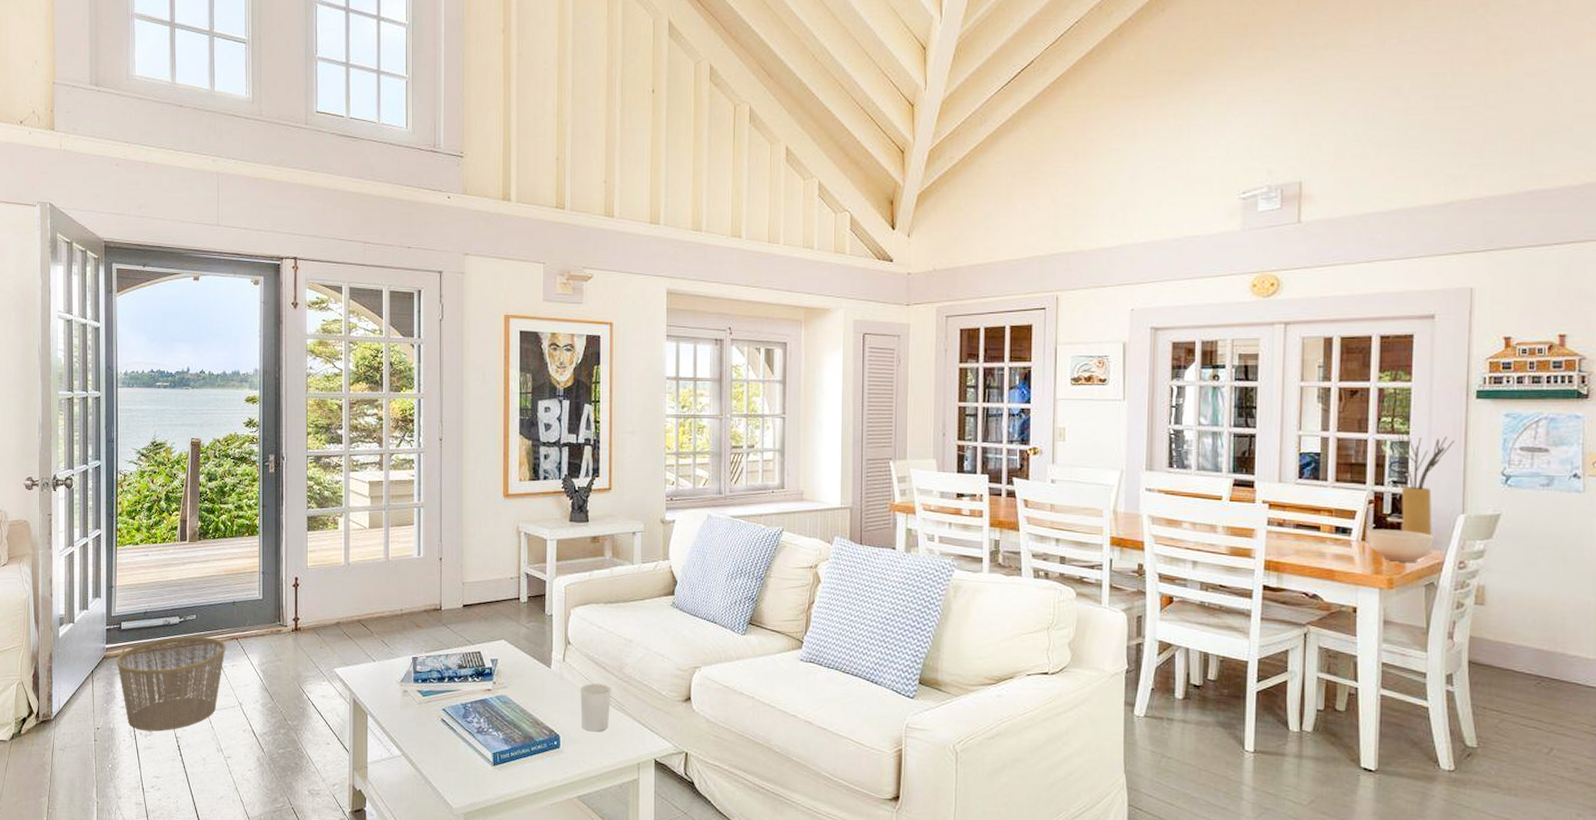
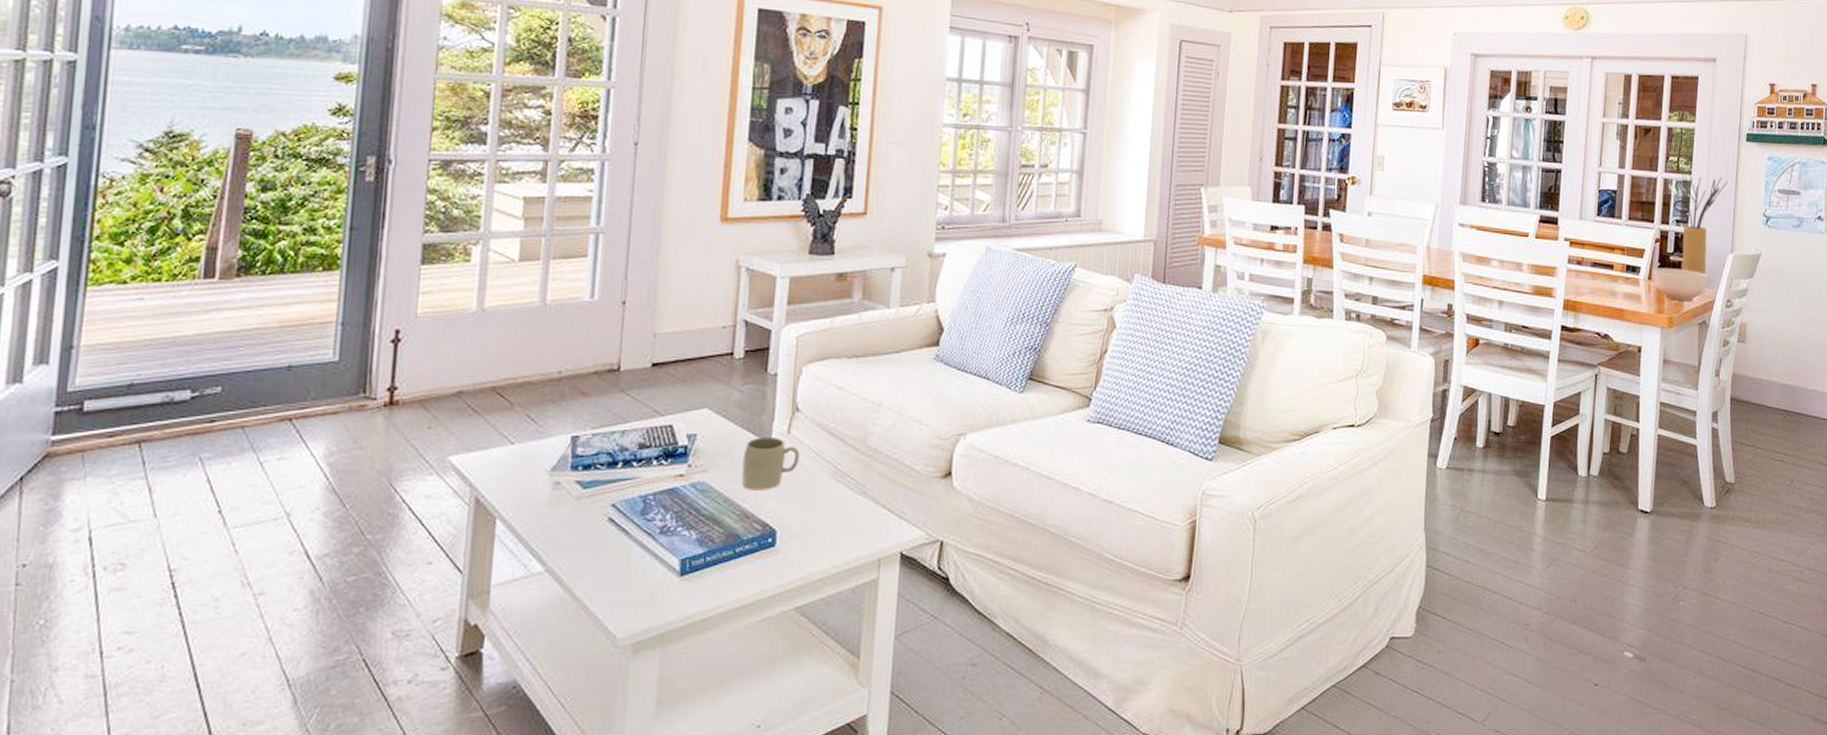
basket: present [116,636,227,732] -> none [69,418,272,564]
mug: none [531,663,573,705] -> present [741,437,800,490]
candle holder: present [580,683,611,732] -> none [806,460,850,523]

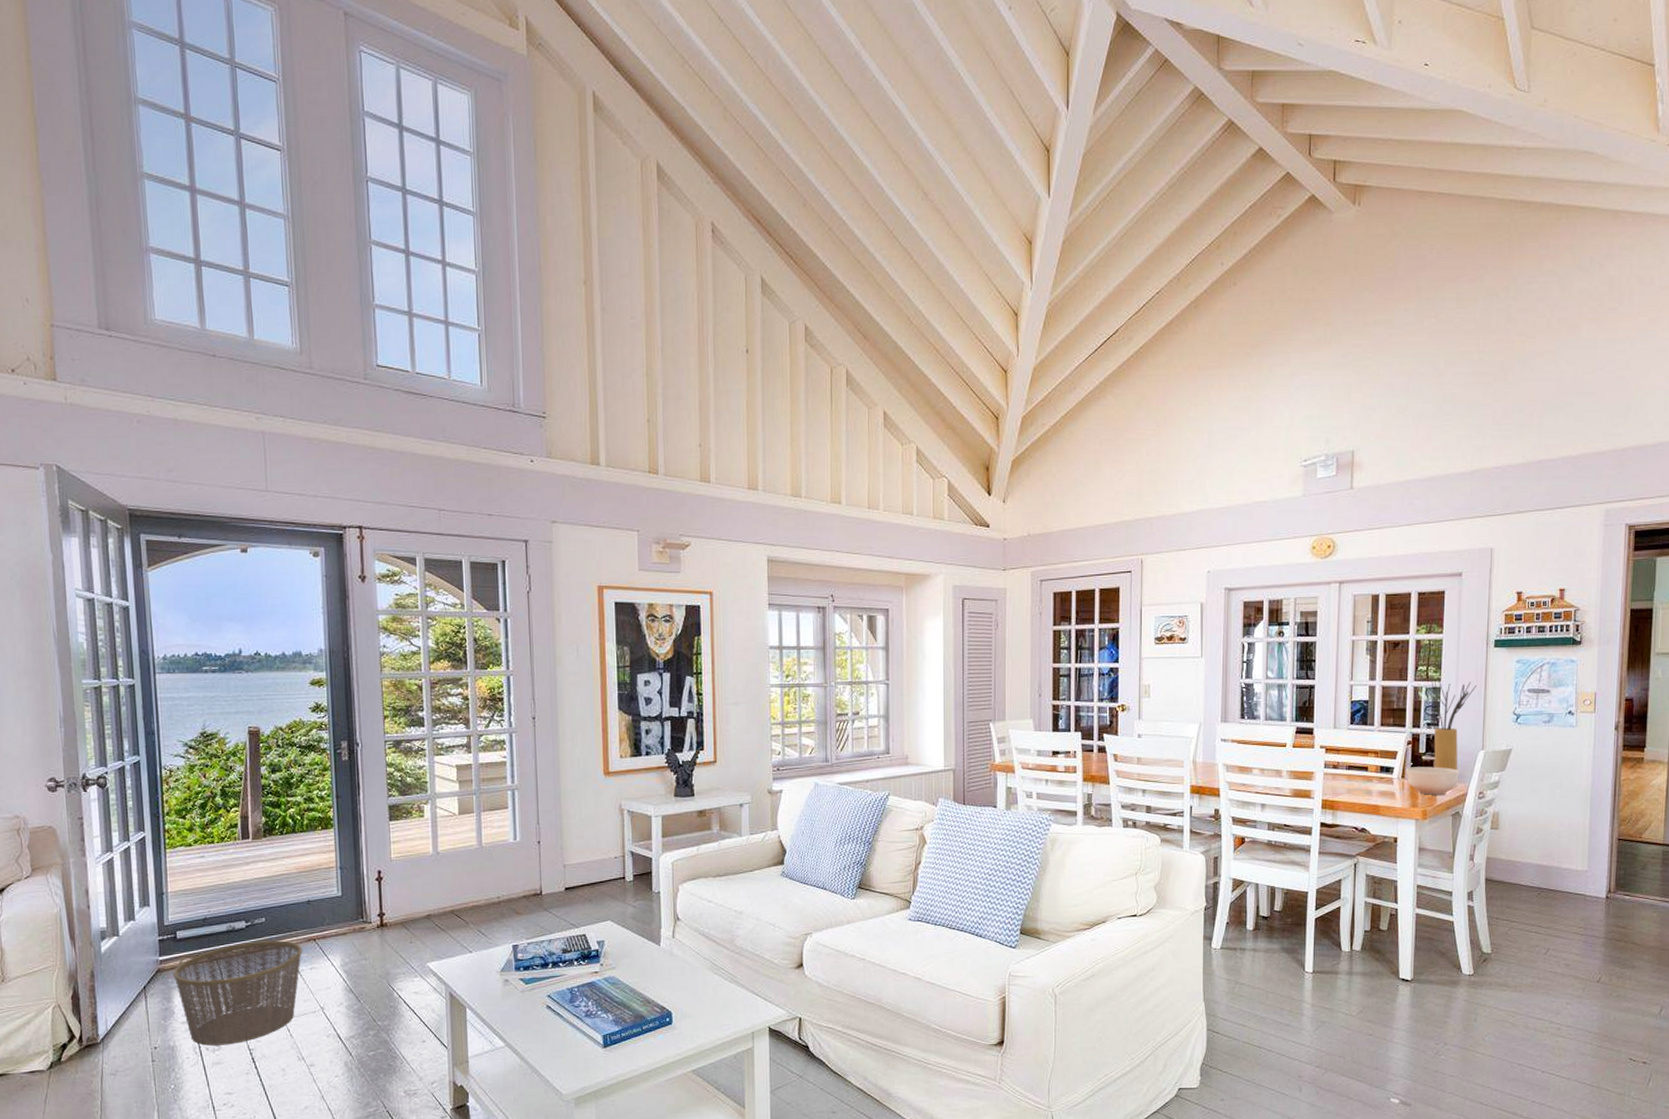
basket: none [69,418,272,564] -> present [173,940,303,1046]
mug: present [741,437,800,490] -> none [640,941,684,982]

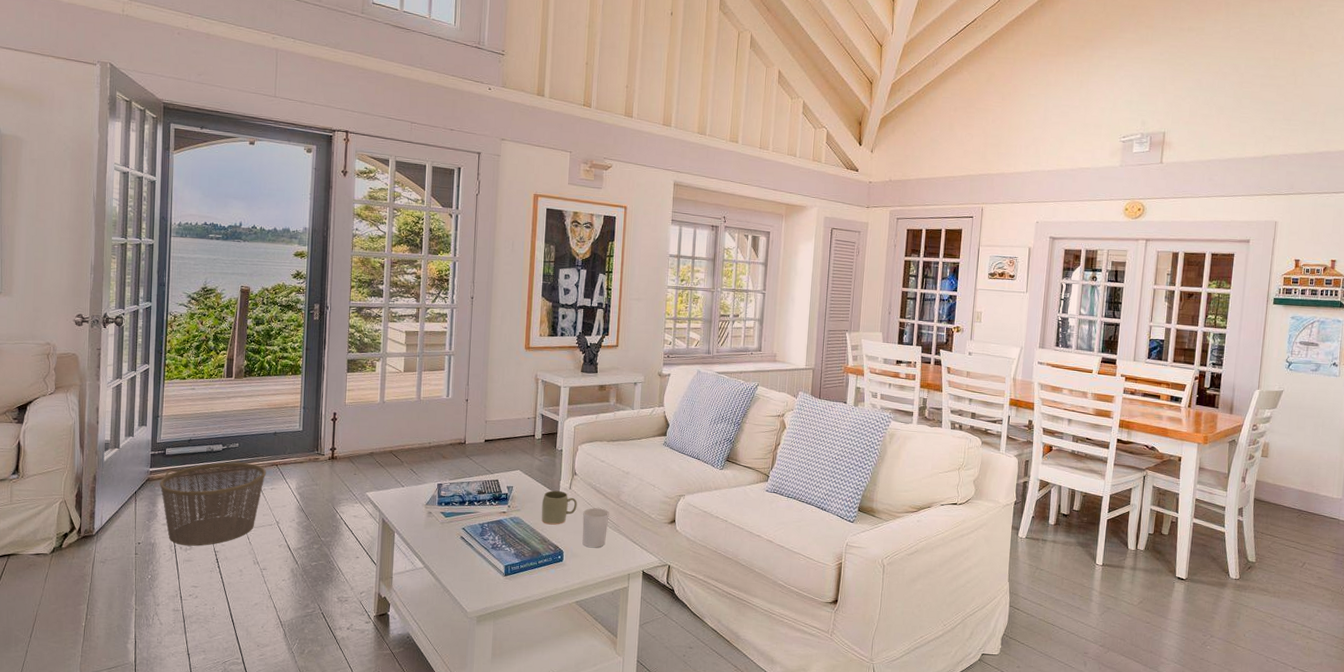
mug: none [640,941,684,982] -> present [541,490,577,525]
candle holder: none [691,957,723,1006] -> present [582,508,609,548]
bowl: present [1405,766,1459,795] -> none [1191,398,1237,424]
vase: present [1429,677,1477,771] -> none [1216,325,1257,405]

